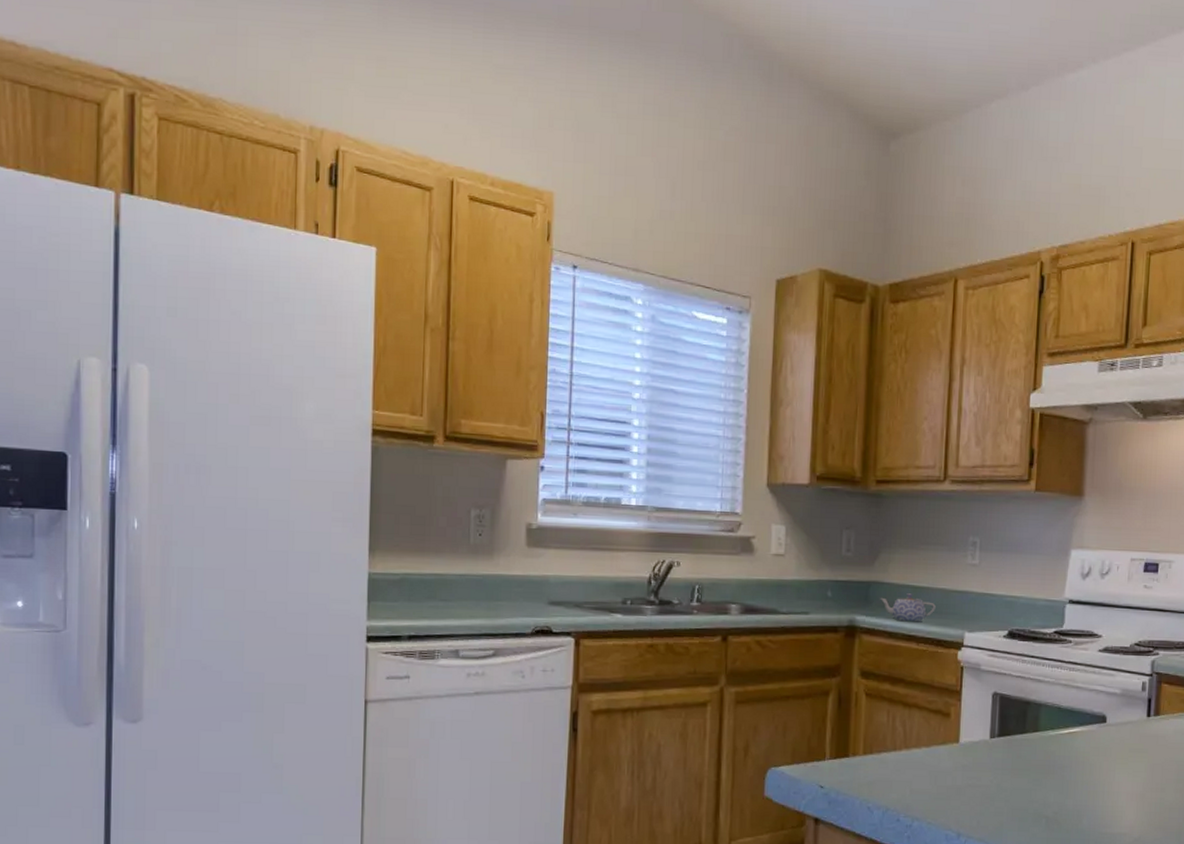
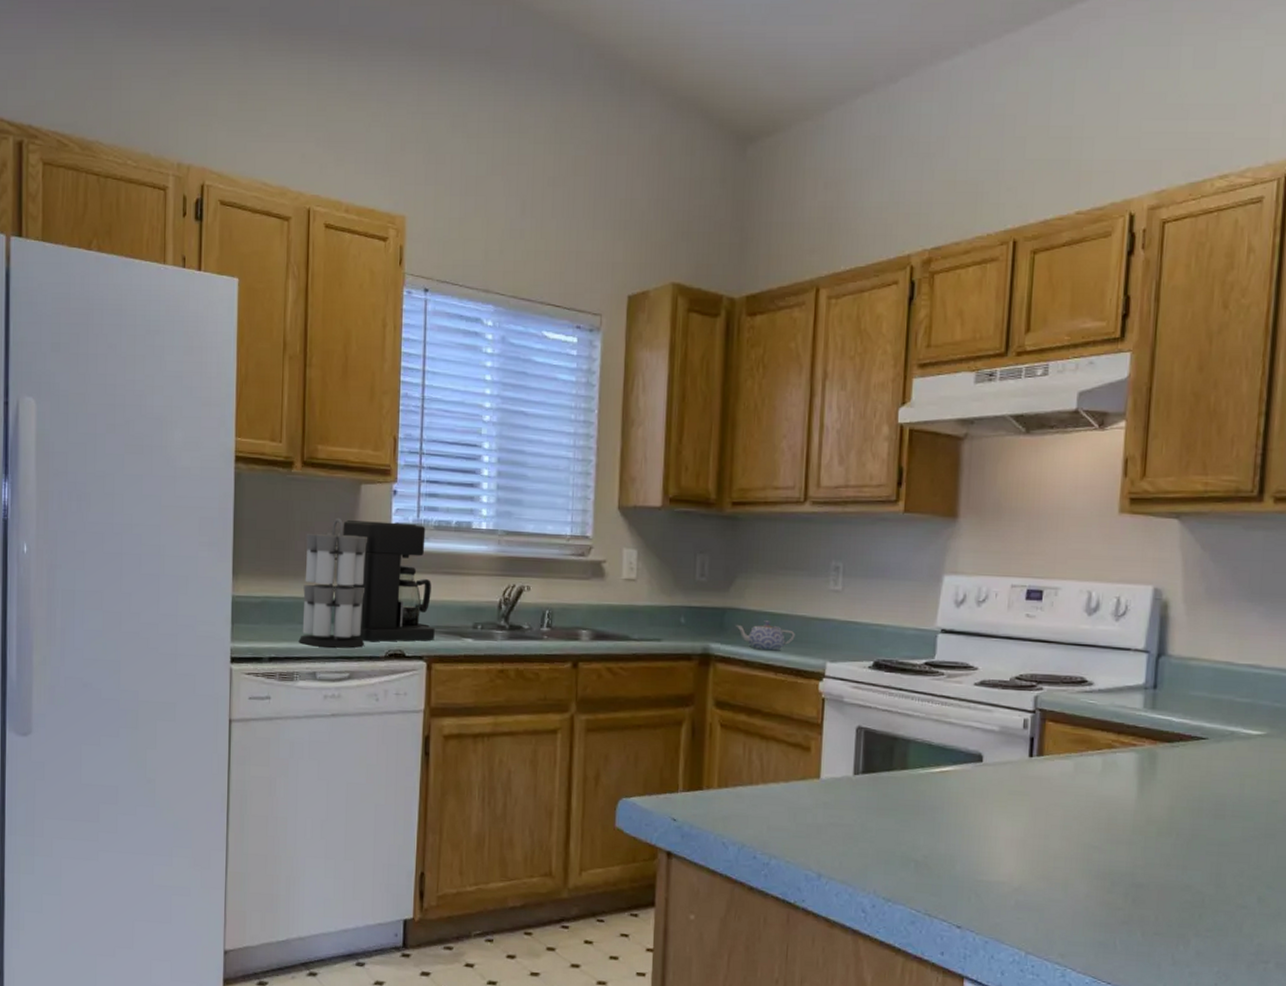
spice rack: none [440,493,513,625] -> present [298,517,367,648]
coffee maker: none [484,496,583,619] -> present [340,520,435,642]

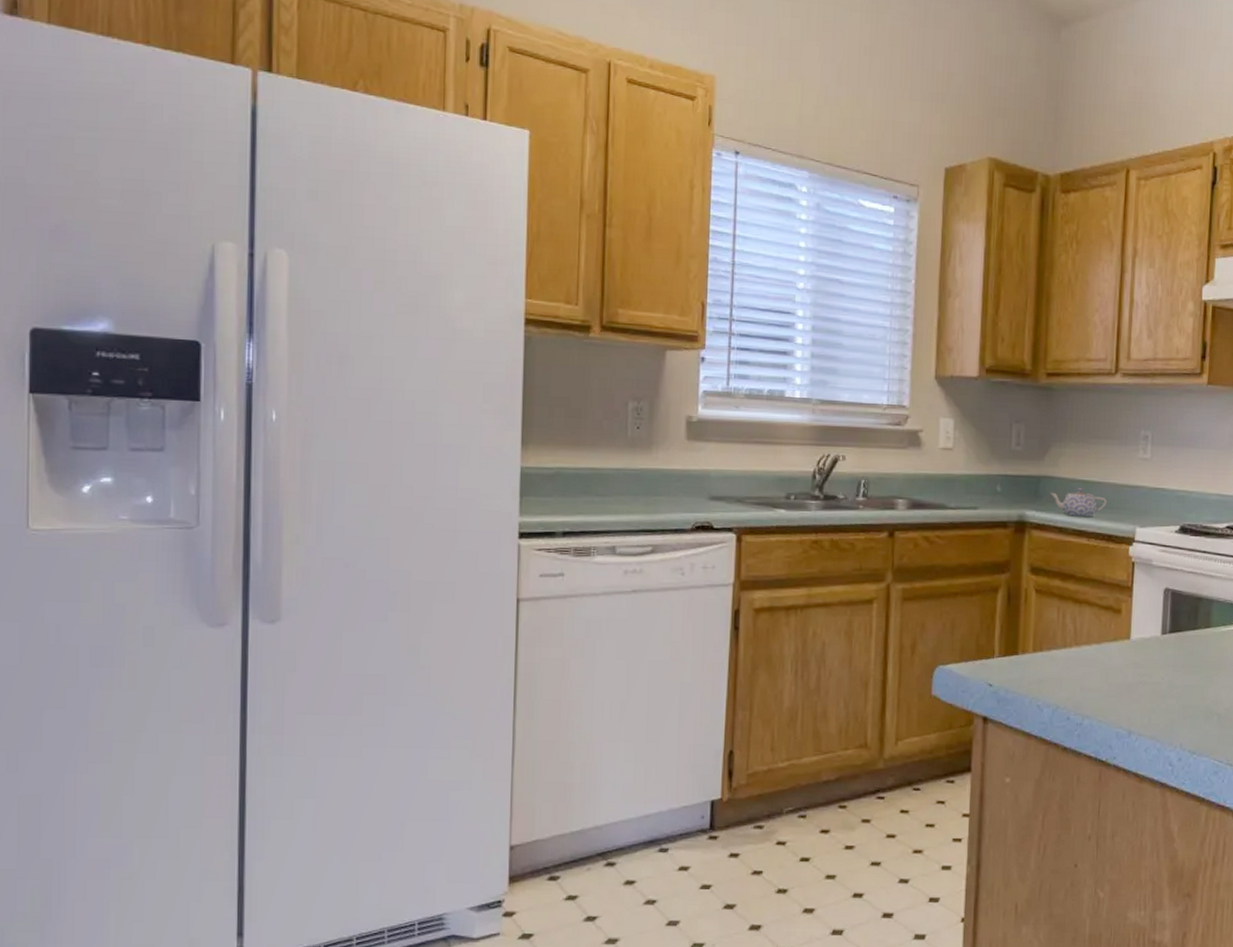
spice rack: present [298,517,367,648] -> none [596,385,672,521]
coffee maker: present [340,520,435,642] -> none [642,388,745,514]

